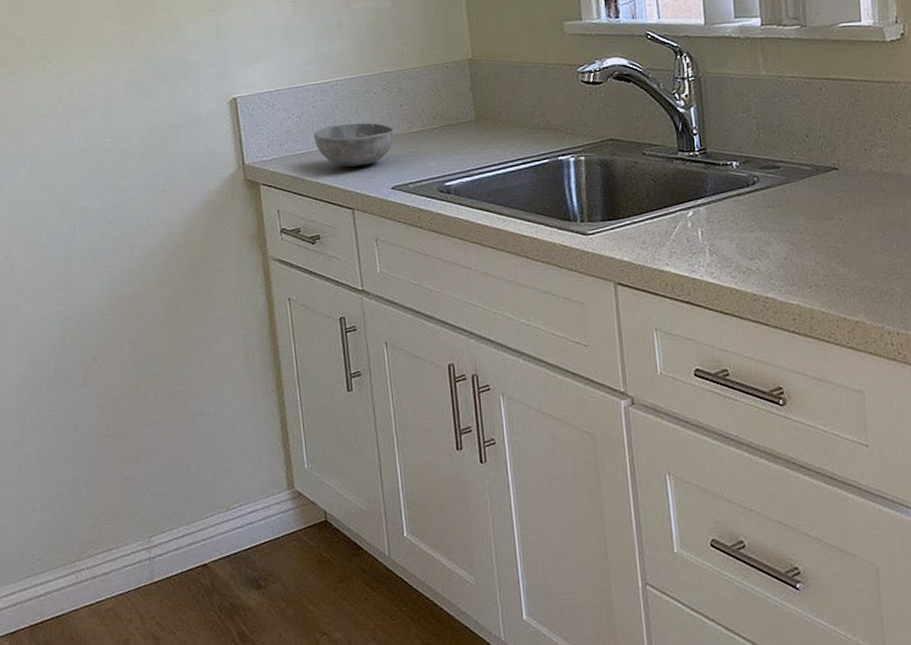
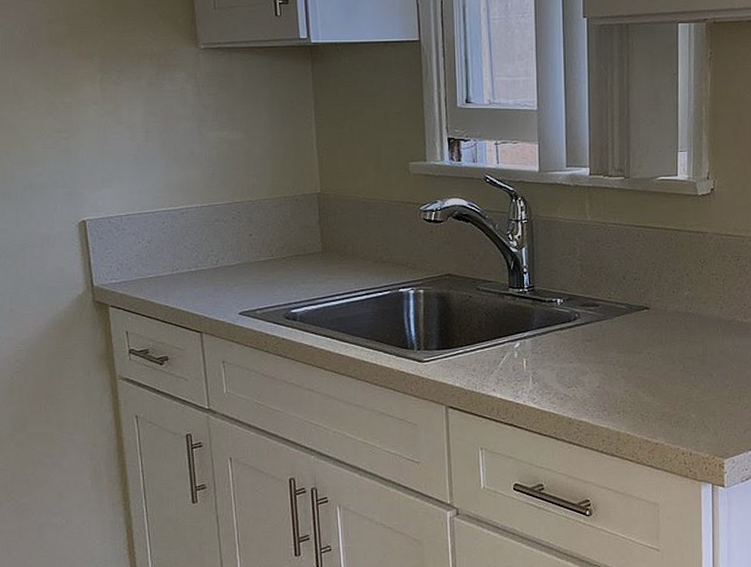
bowl: present [314,122,395,167] -> none [163,250,244,292]

